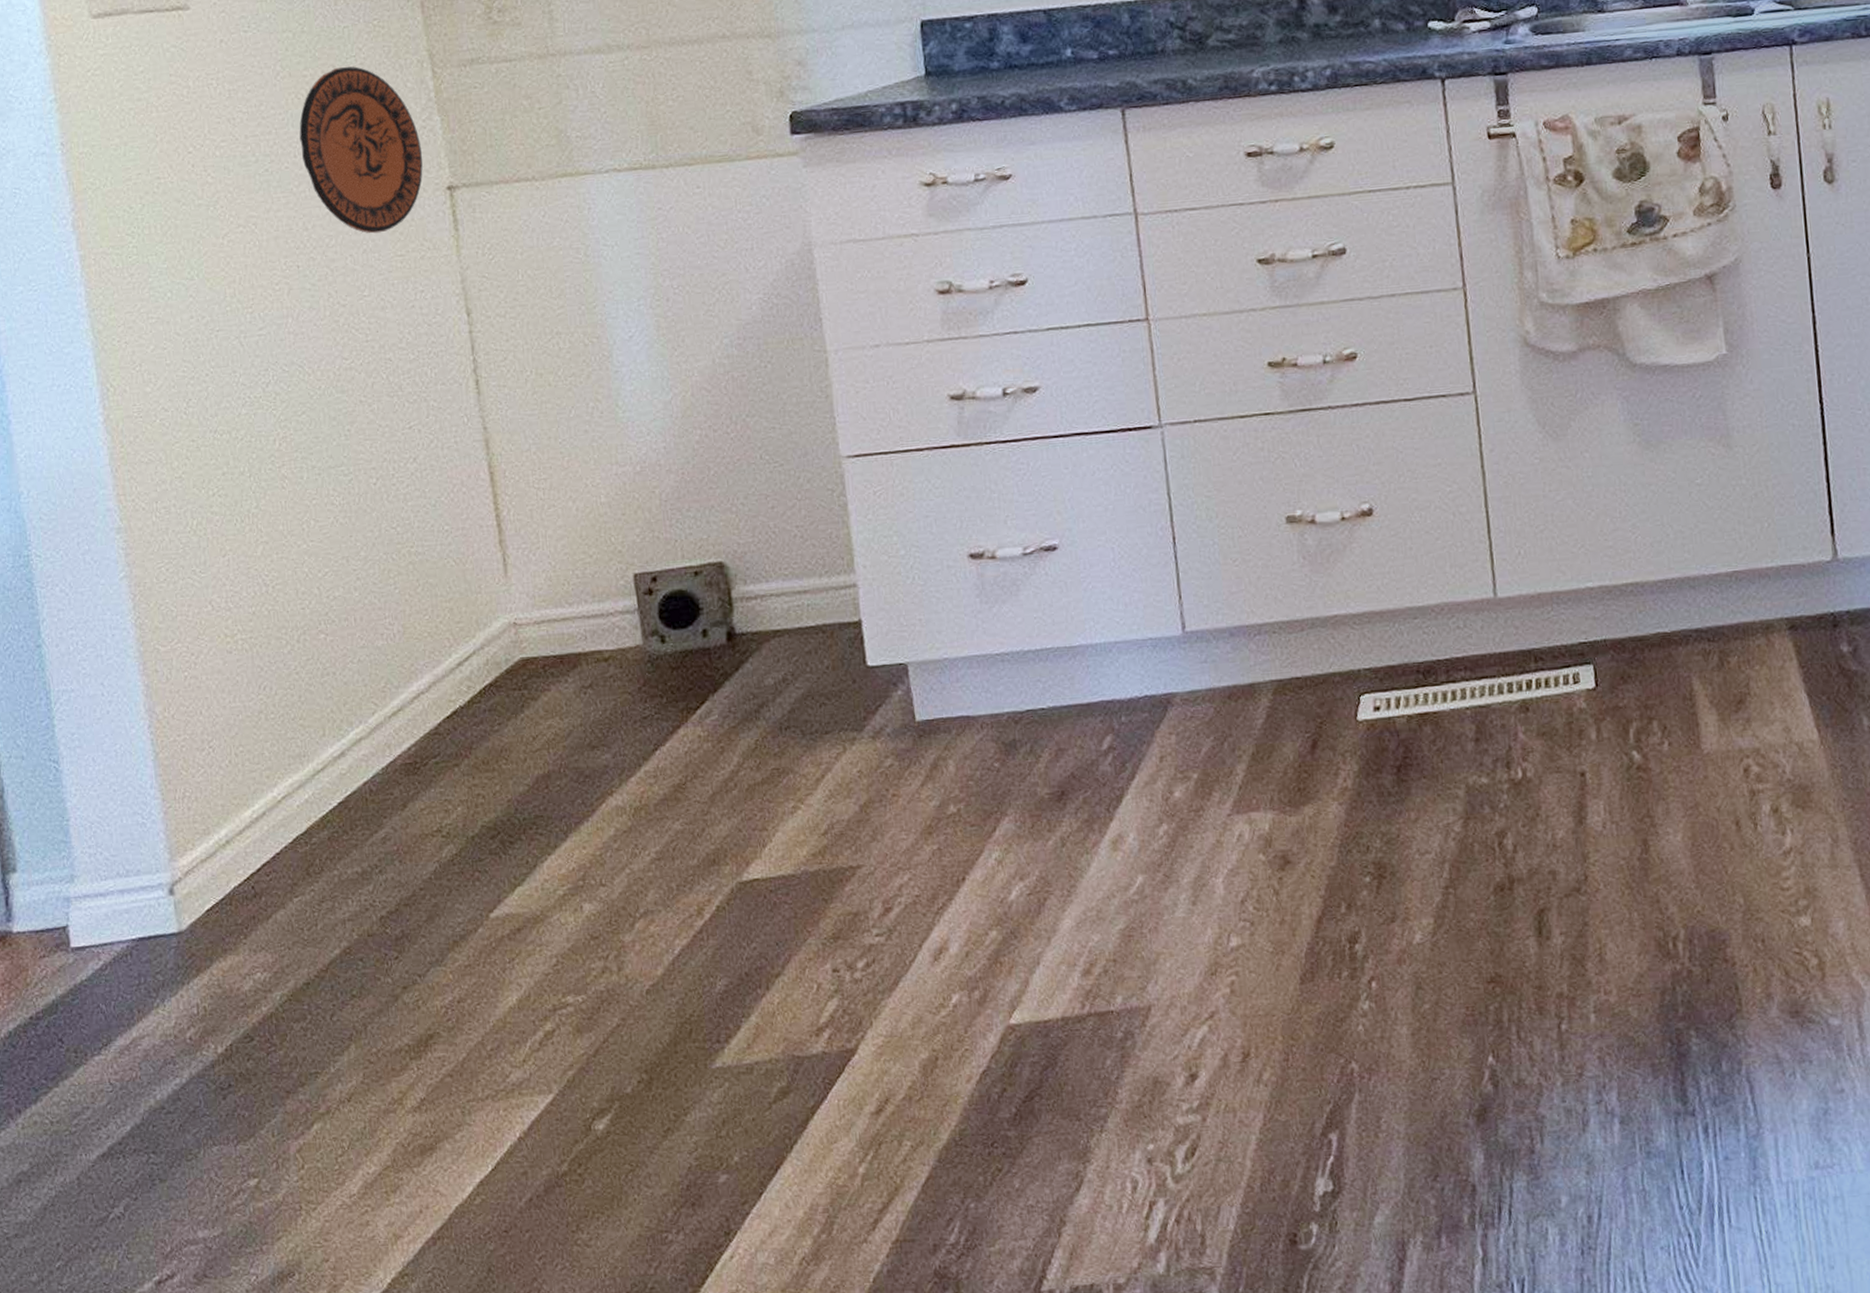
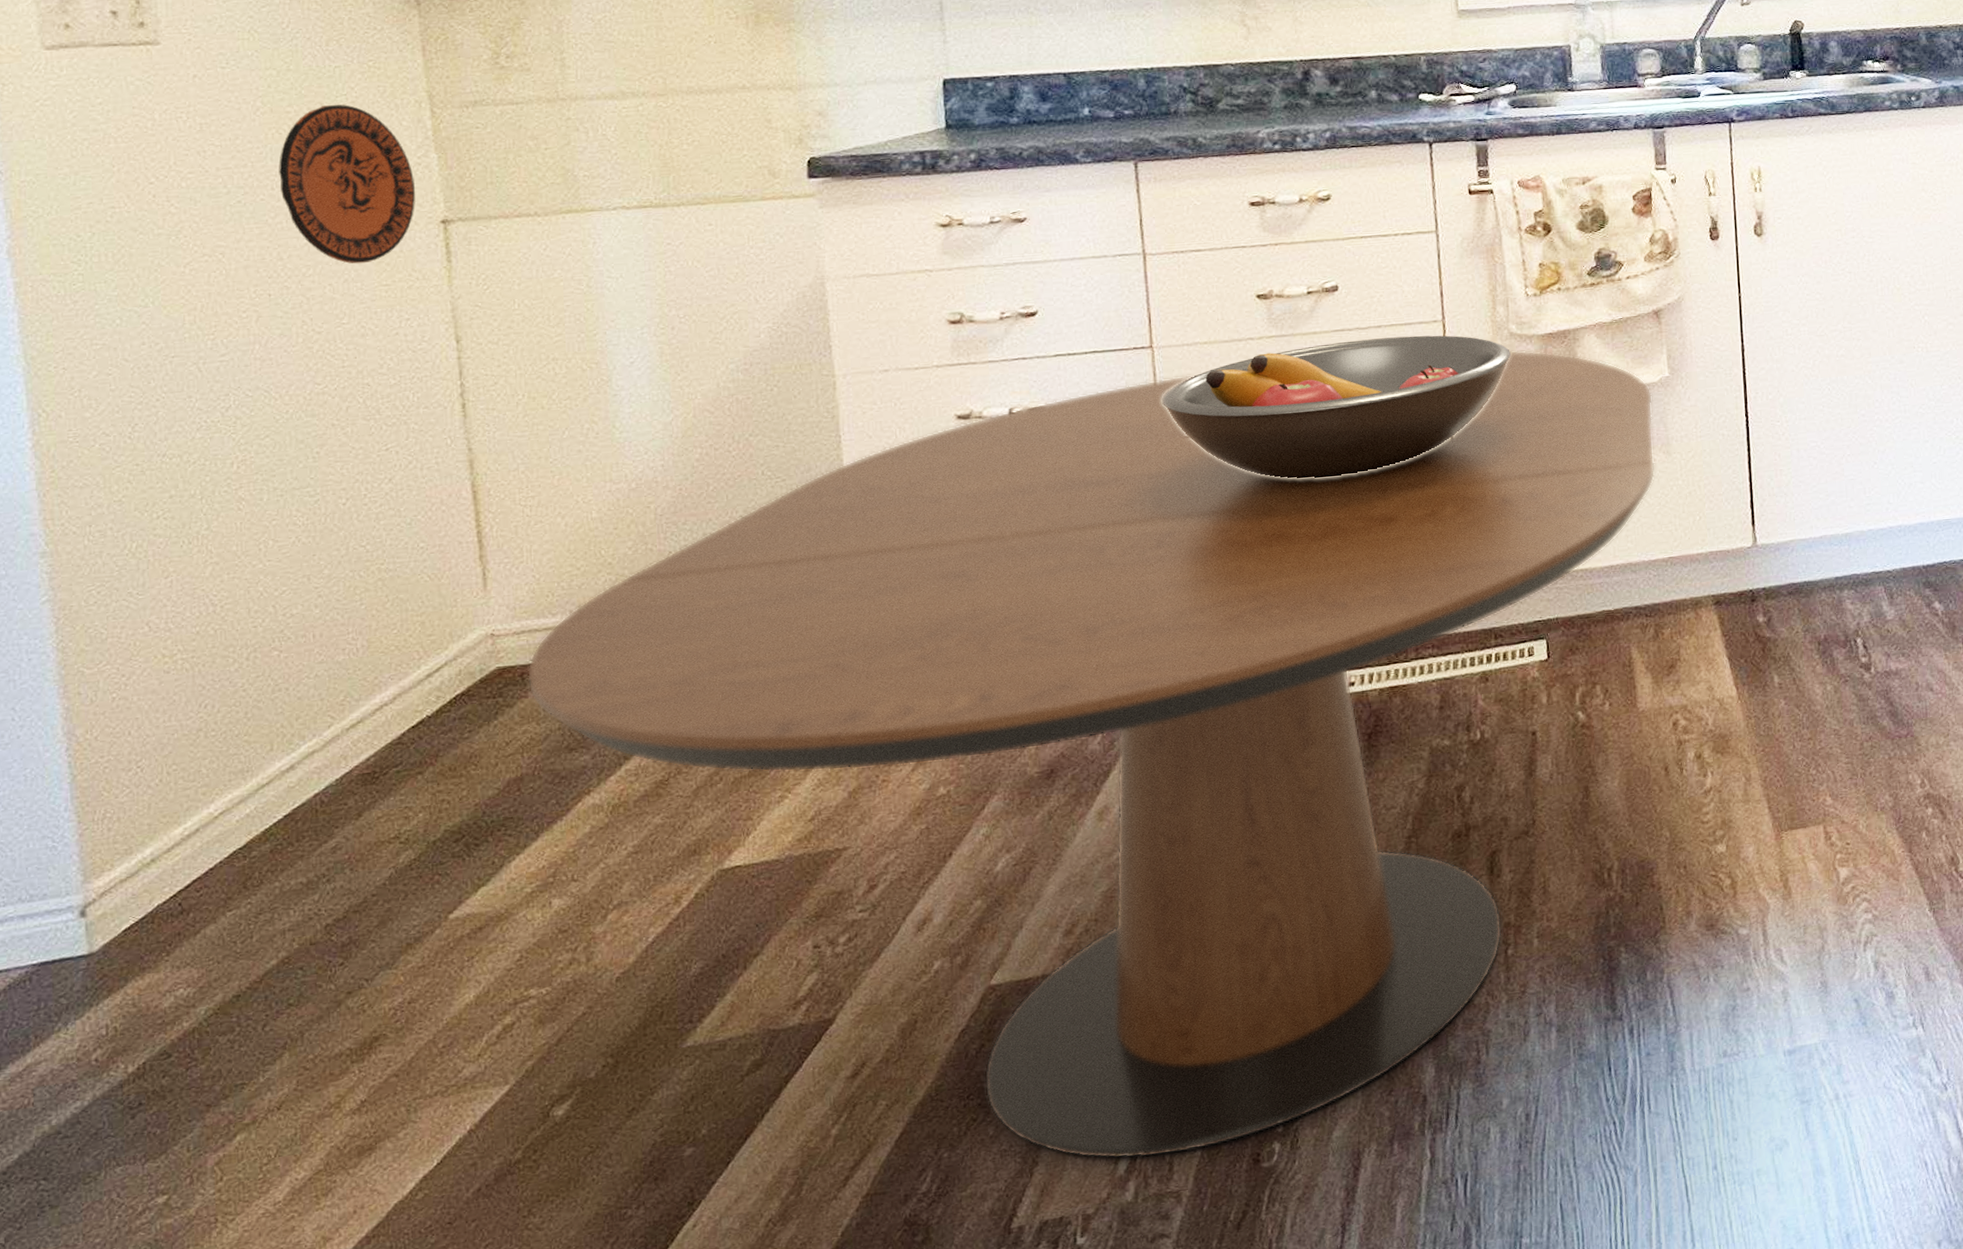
dining table: none [548,322,1715,1228] -> present [526,350,1656,1160]
fruit bowl: none [1160,305,1544,471] -> present [1161,335,1513,478]

